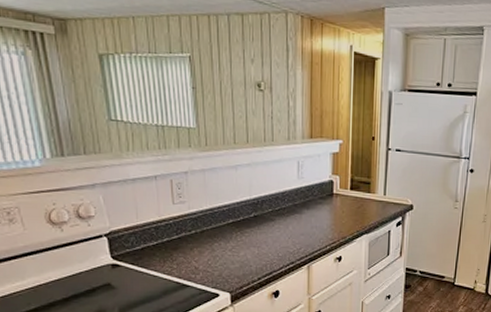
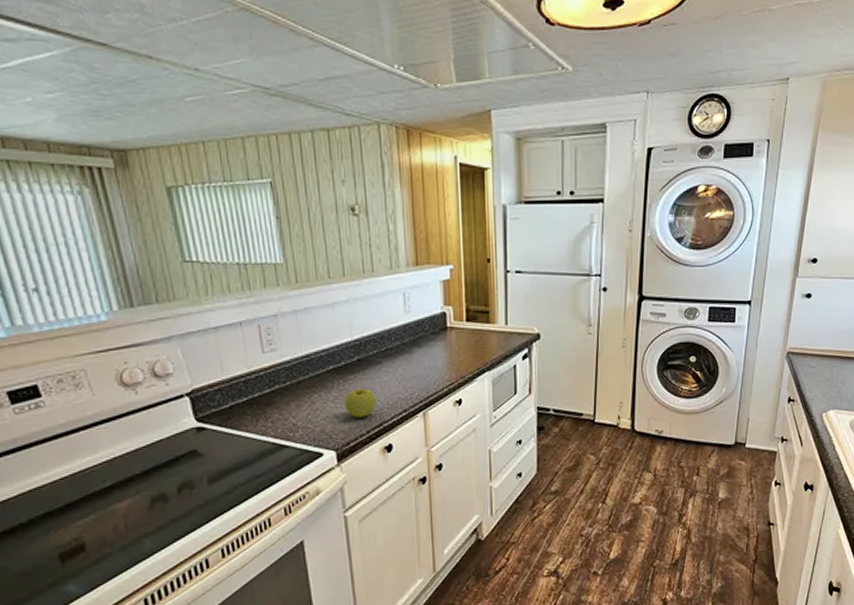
apple: none [241,241,268,266] -> present [344,388,377,418]

